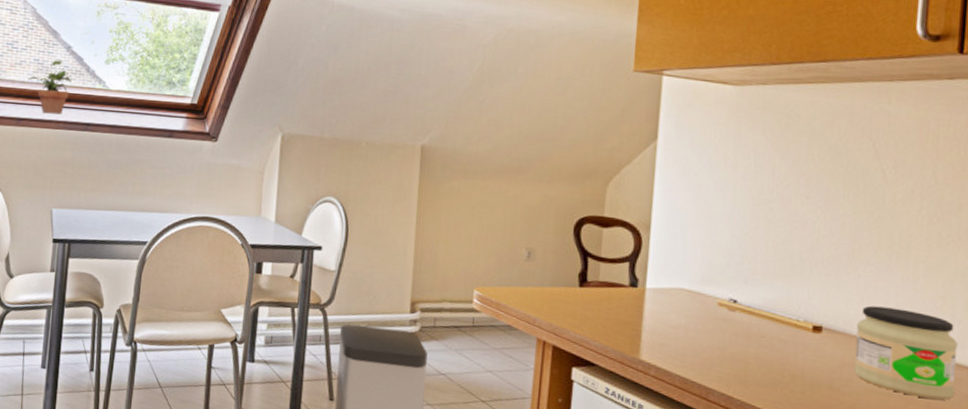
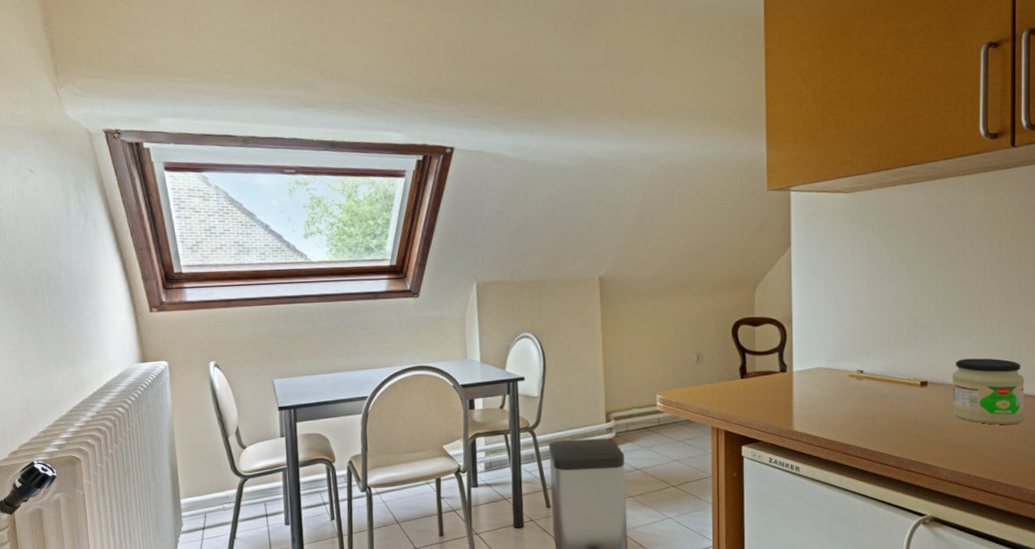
potted plant: present [28,60,72,115] -> none [230,239,274,292]

